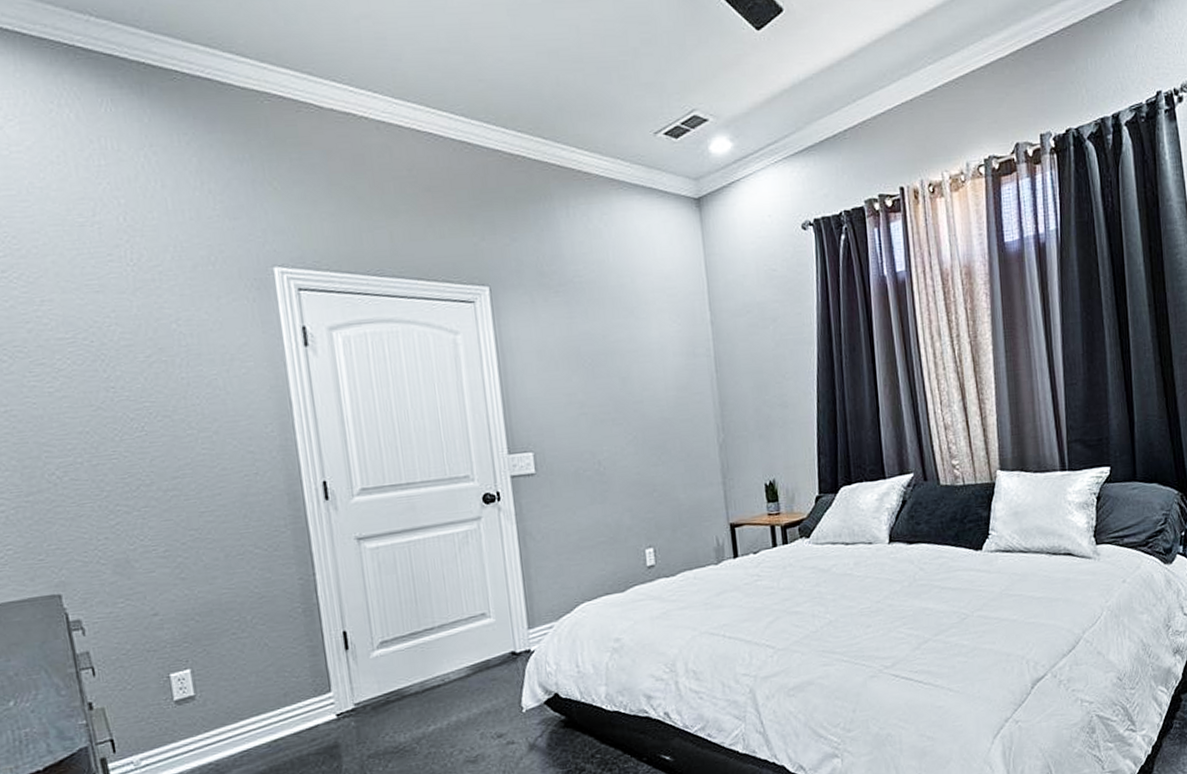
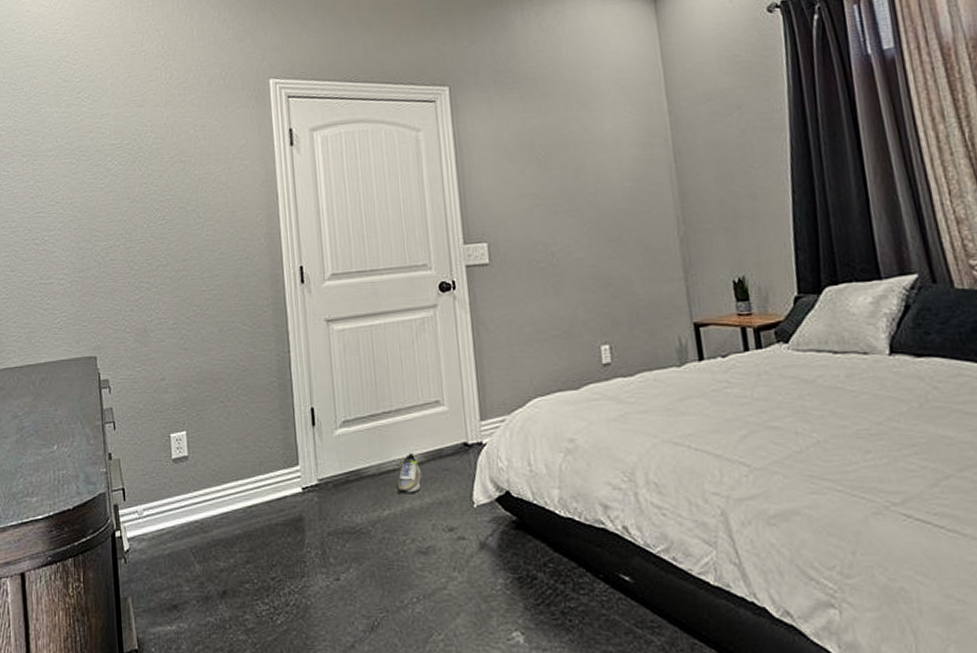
shoe: none [441,667,469,709] -> present [396,452,423,495]

